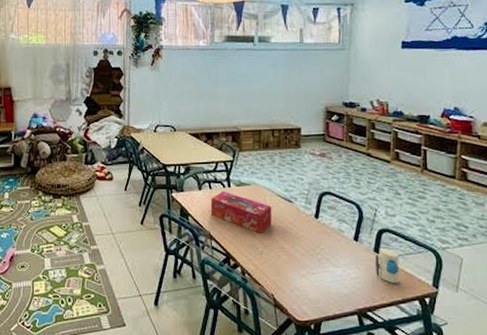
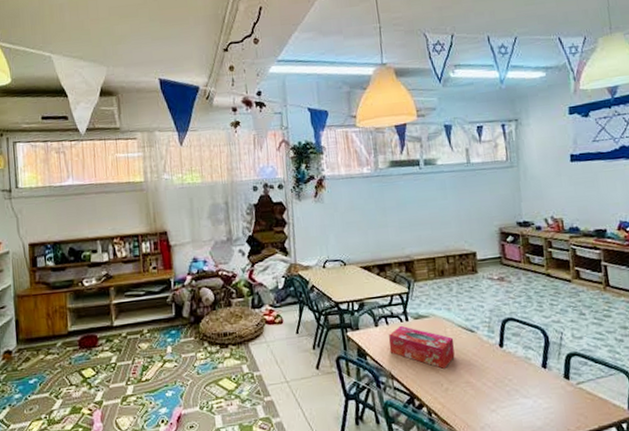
toy: present [375,247,401,283] -> none [566,372,594,411]

